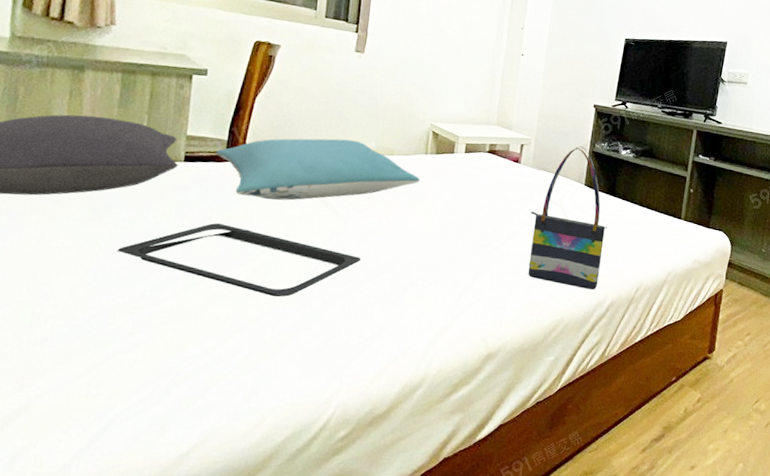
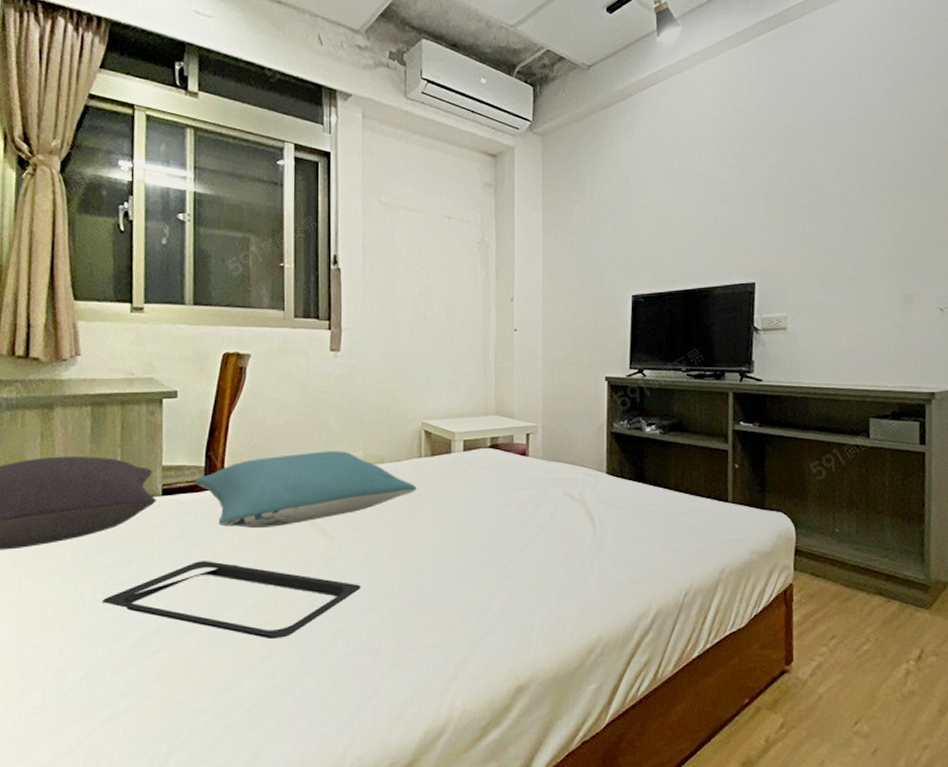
tote bag: present [528,146,607,290] -> none [546,428,640,599]

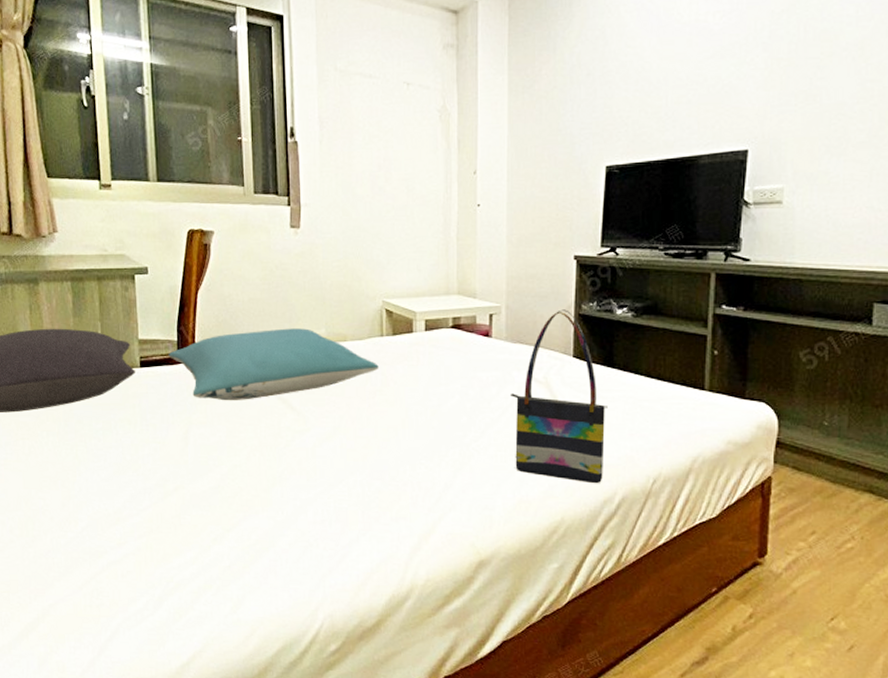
serving tray: present [102,561,361,638] -> none [94,429,328,503]
tote bag: none [546,428,640,599] -> present [509,309,608,484]

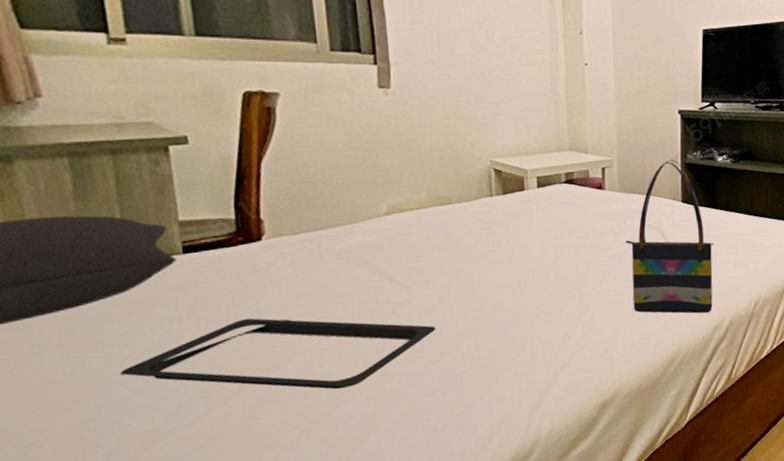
serving tray: none [94,429,328,503] -> present [119,318,436,389]
pillow: present [168,328,379,400] -> none [223,194,489,282]

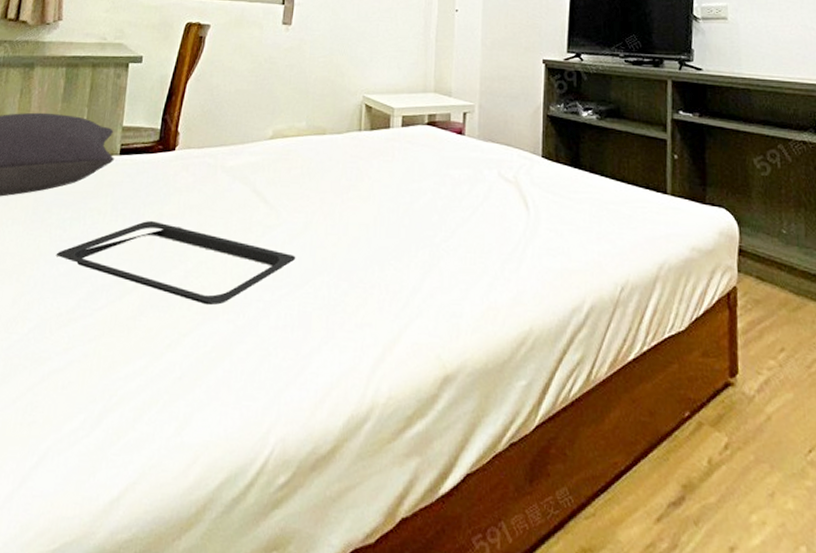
tote bag: present [624,159,714,314] -> none [480,110,575,291]

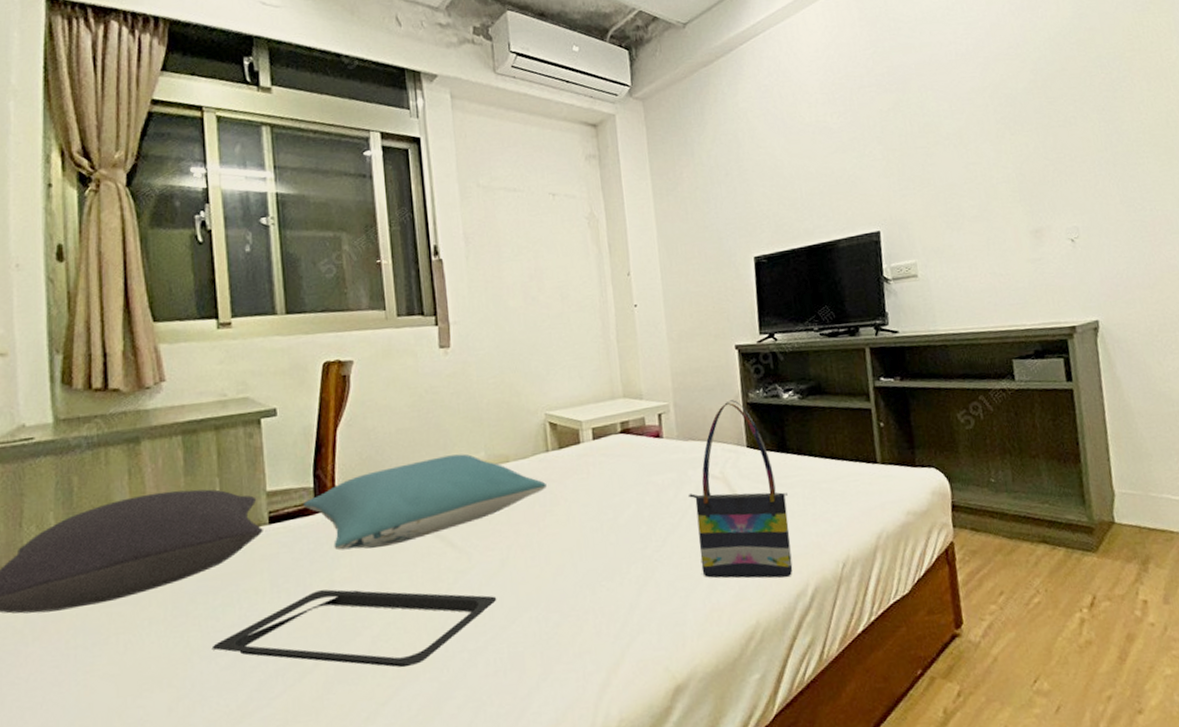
pillow: none [149,120,355,192] -> present [303,454,547,551]
tote bag: none [480,110,575,291] -> present [687,400,793,579]

